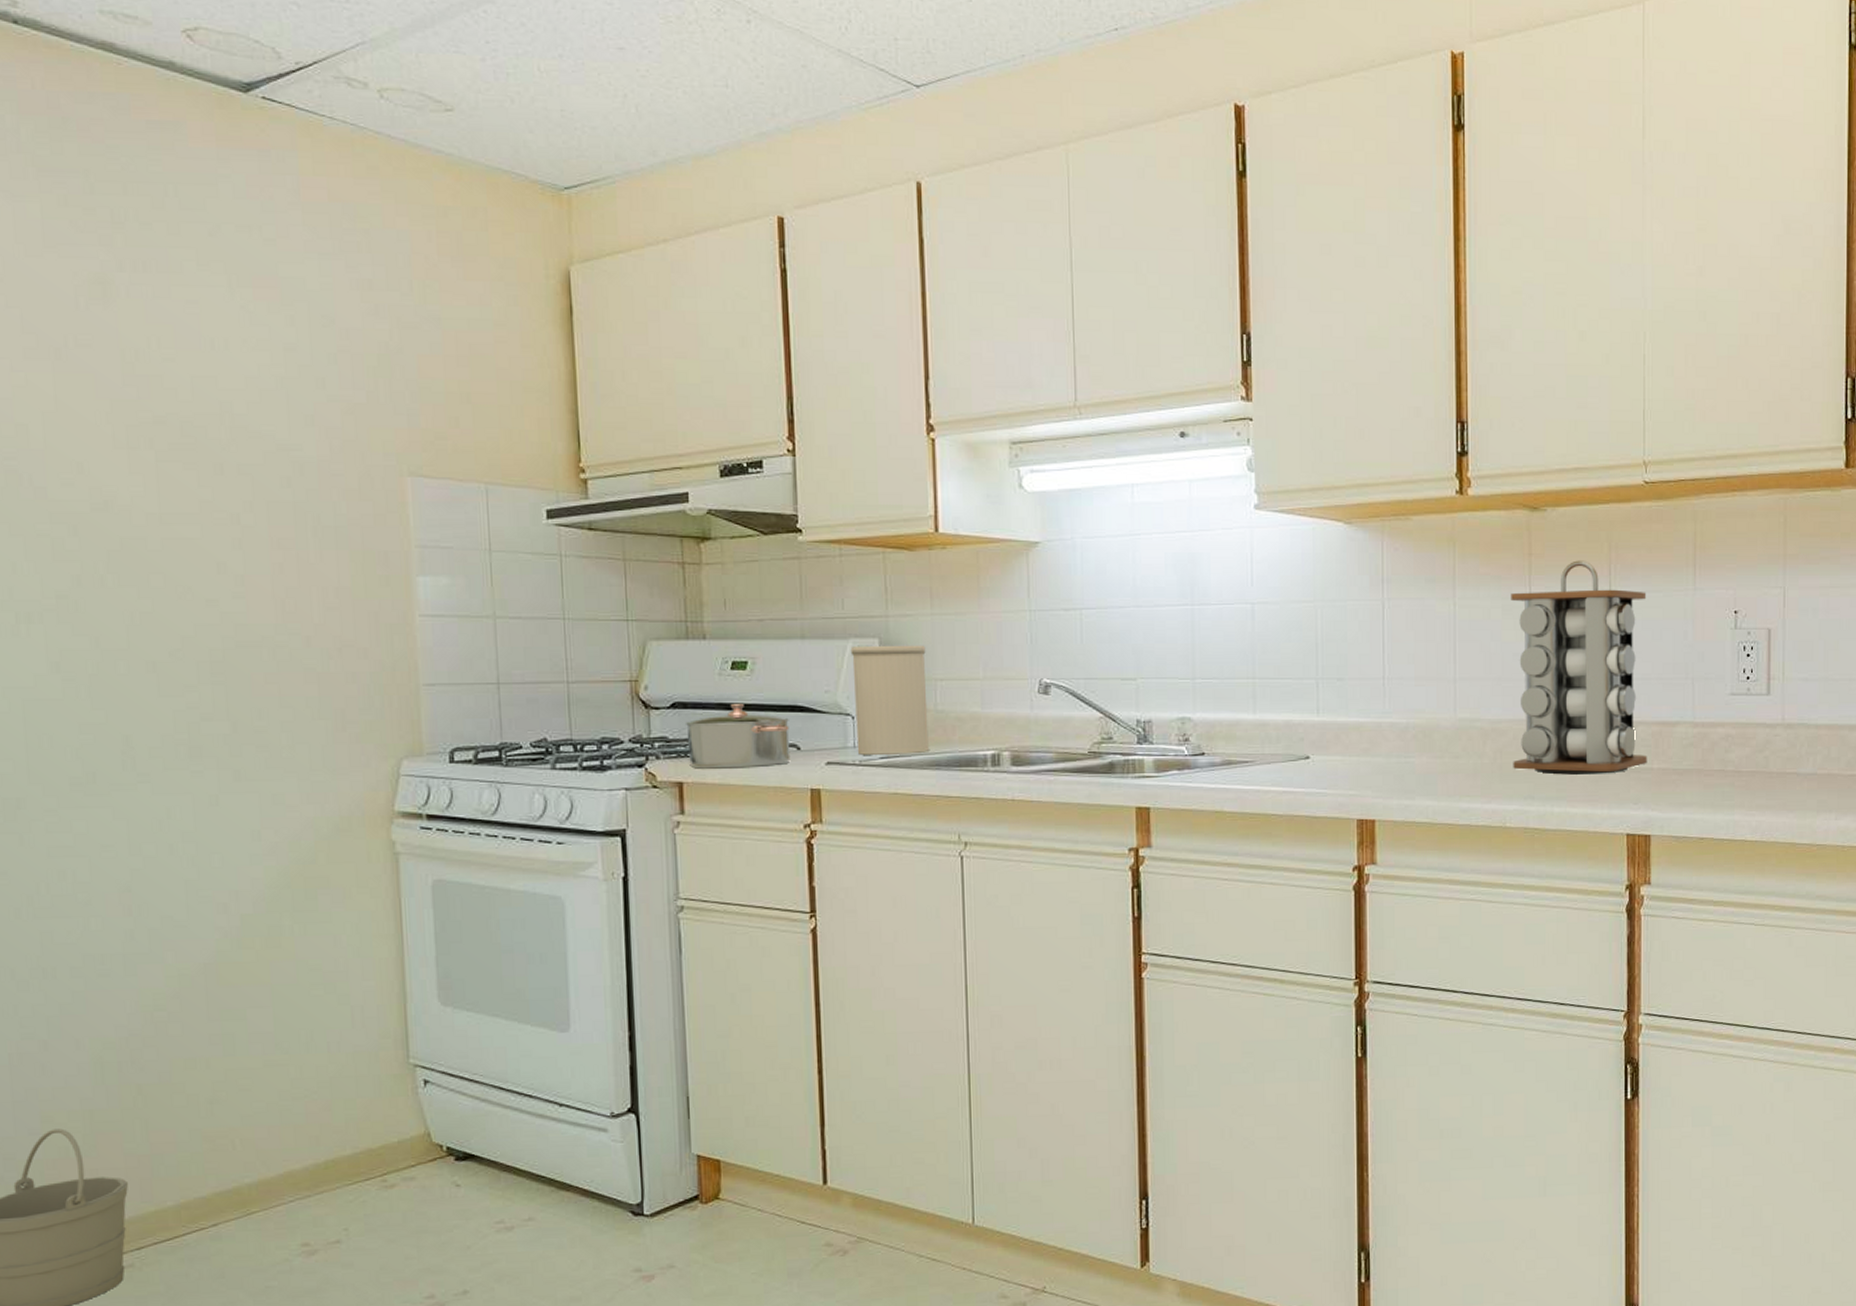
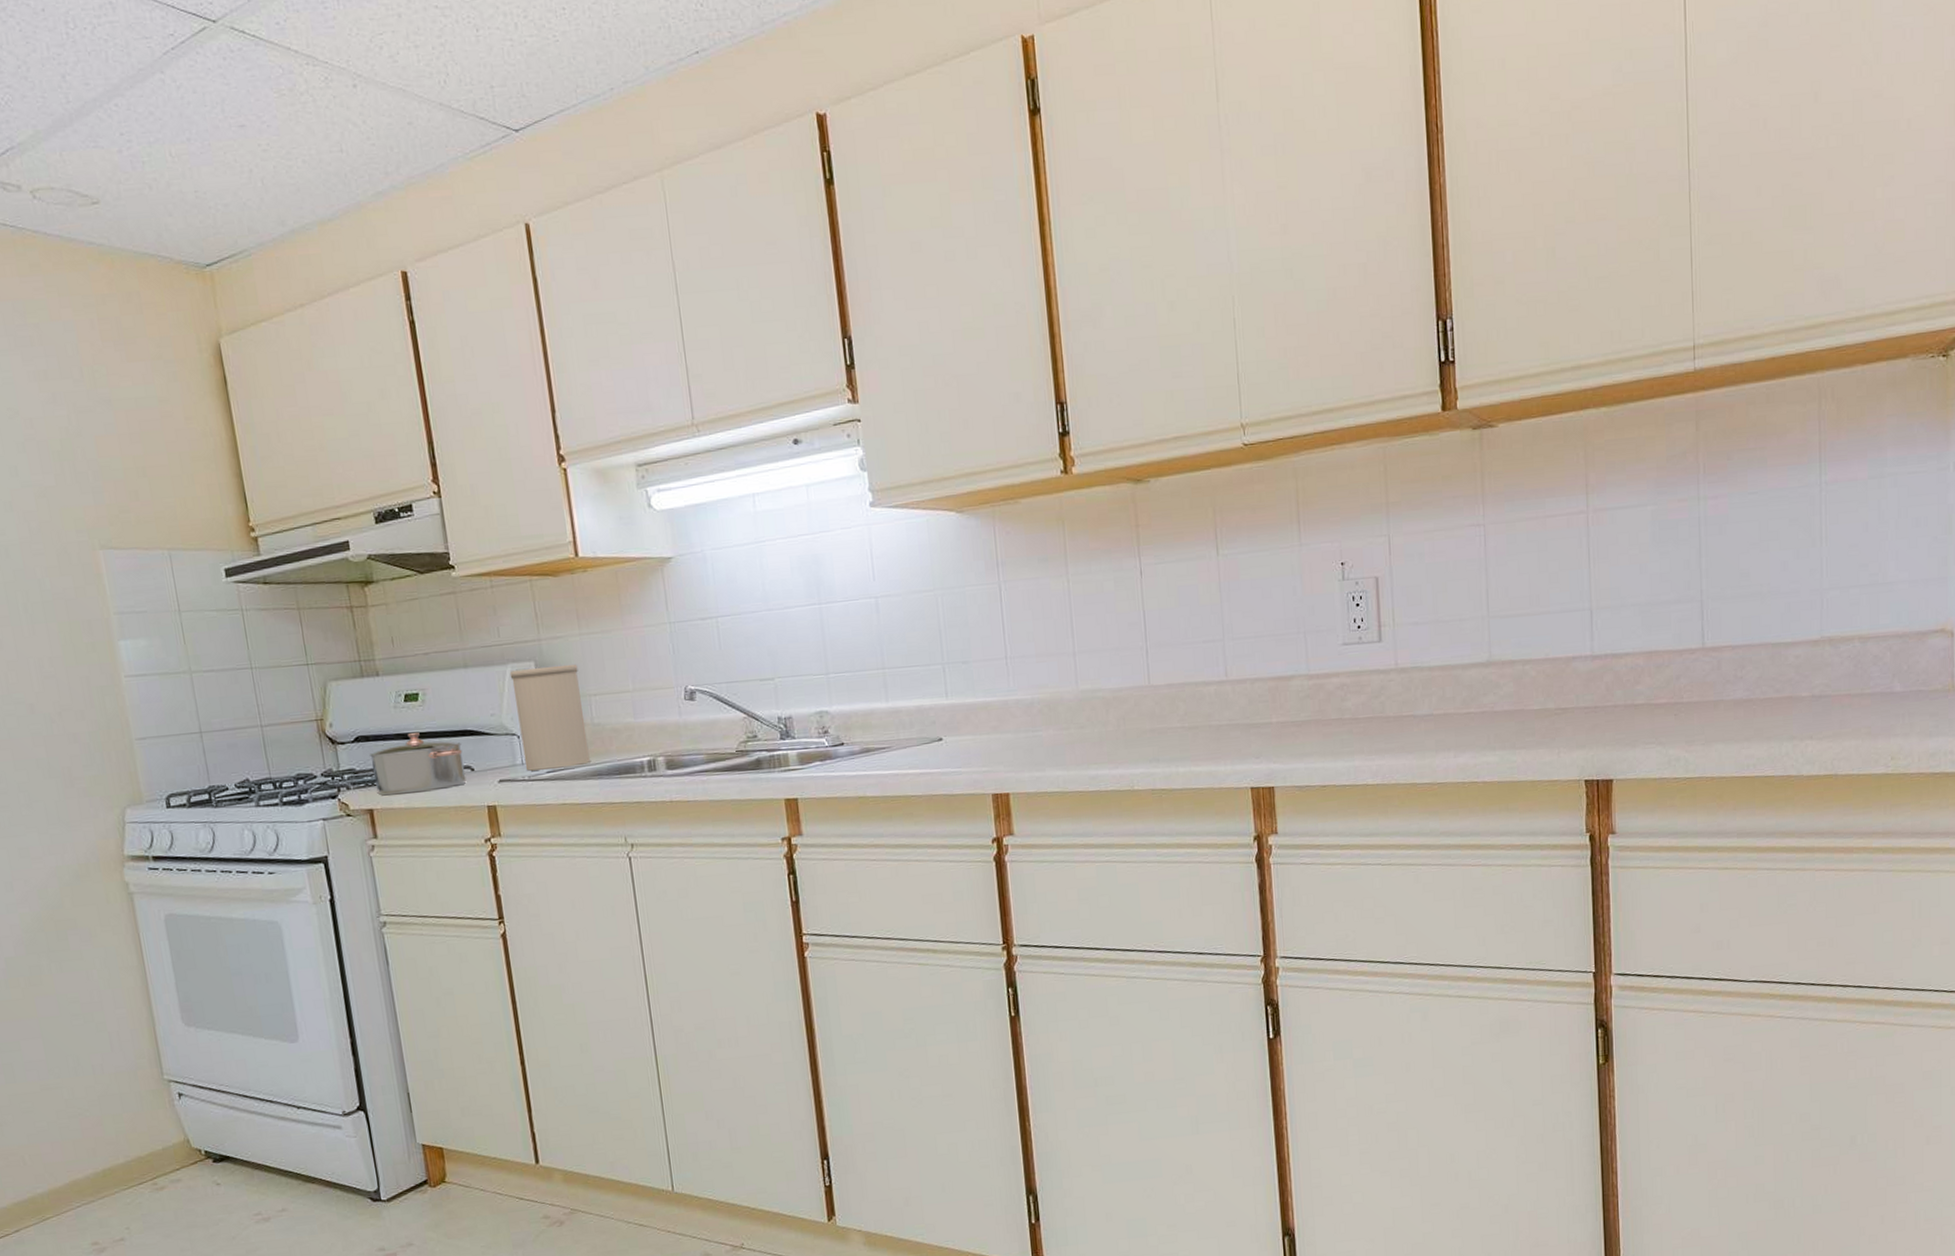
spice rack: present [1511,560,1647,775] -> none [1122,527,1266,736]

